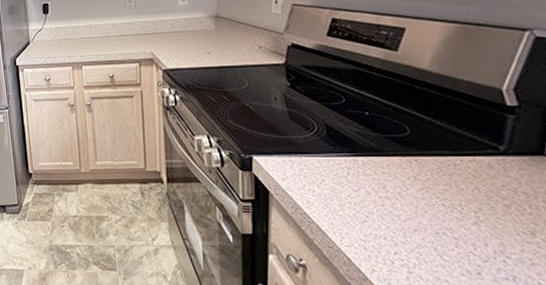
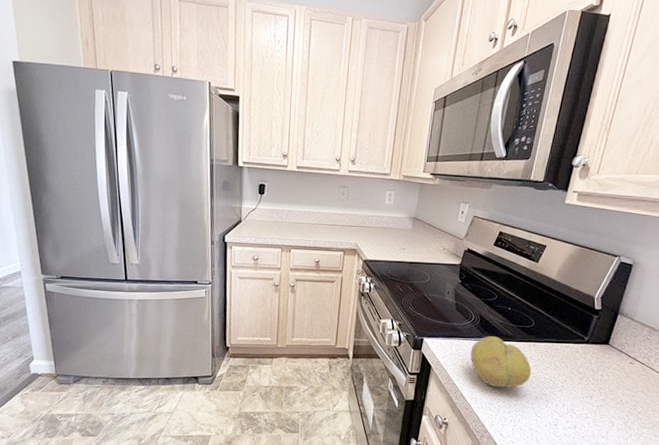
fruit: none [320,150,420,219] -> present [470,336,531,388]

